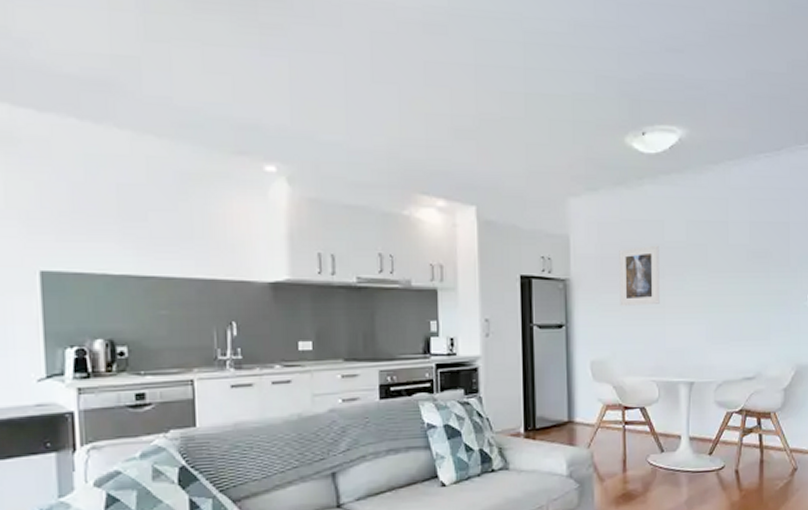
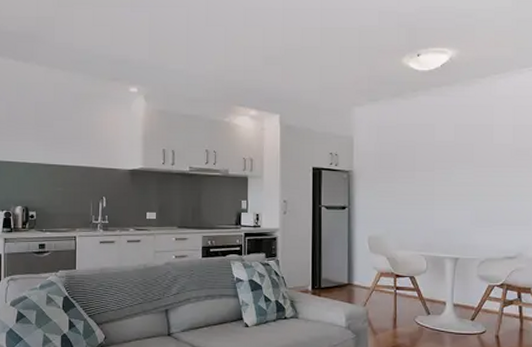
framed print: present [619,245,660,306] -> none [394,144,430,193]

